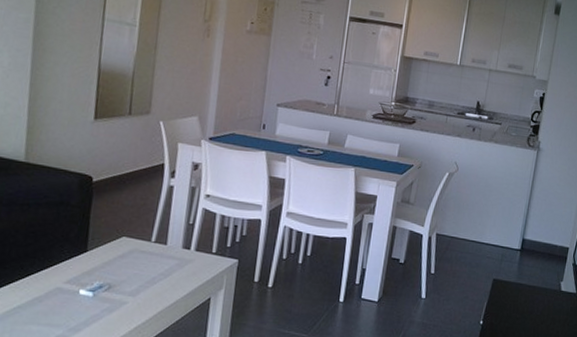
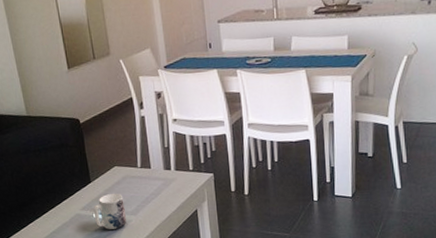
mug: none [80,268,124,311] -> present [94,194,126,230]

